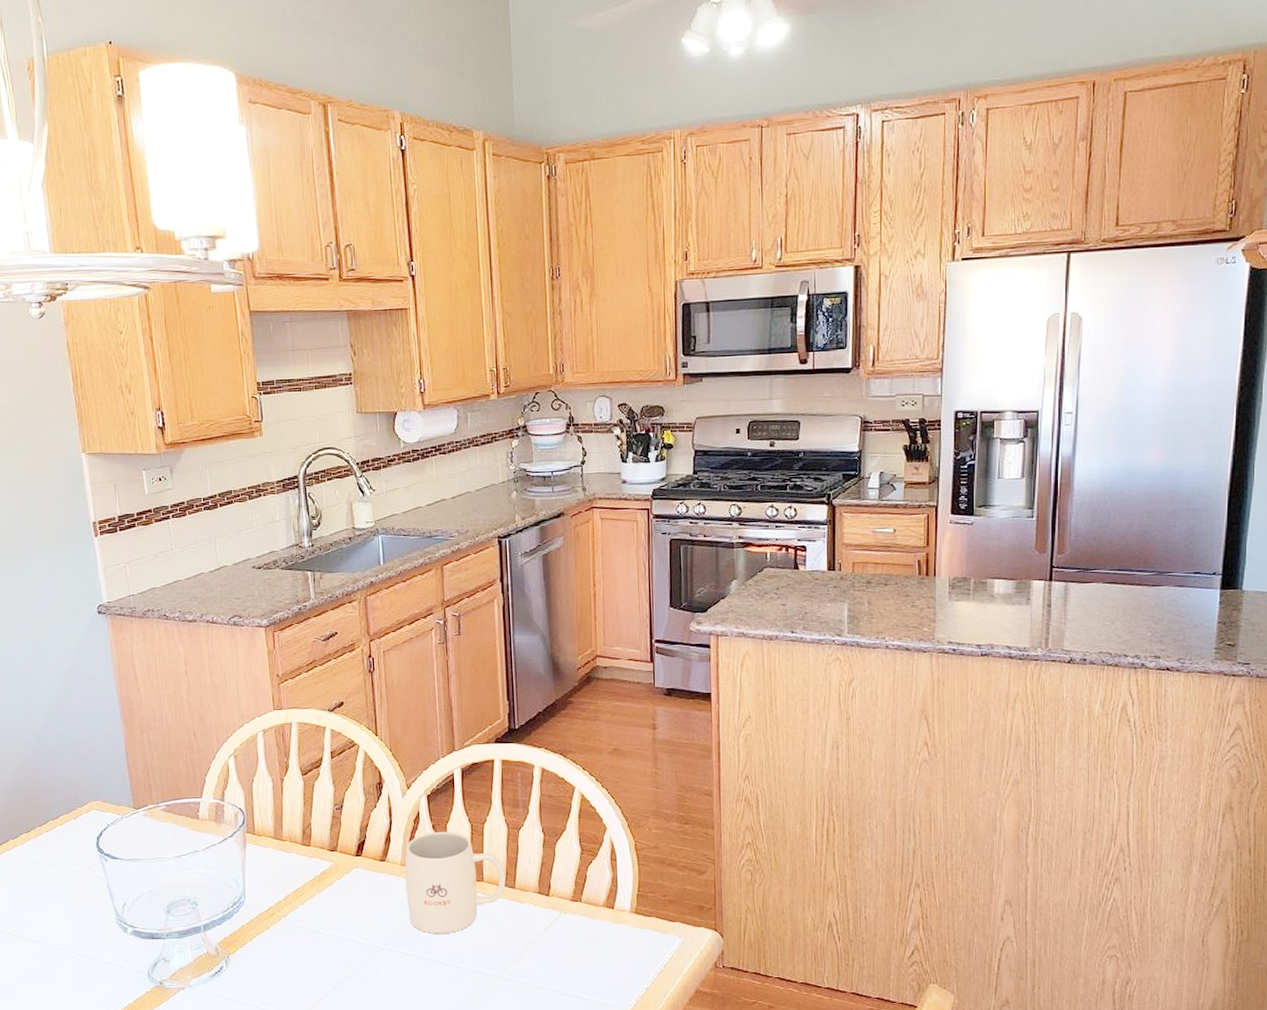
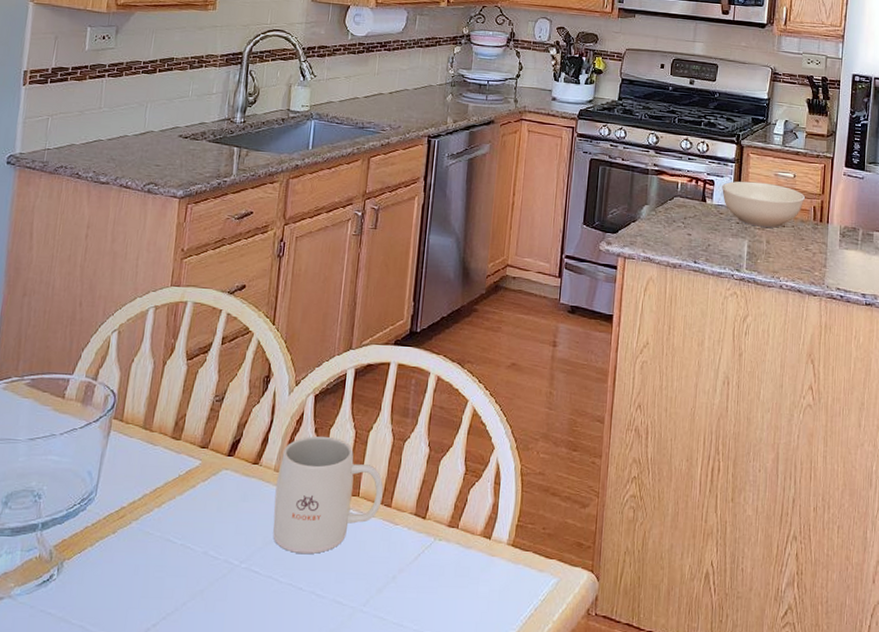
bowl: none [815,541,909,589] -> present [722,181,806,228]

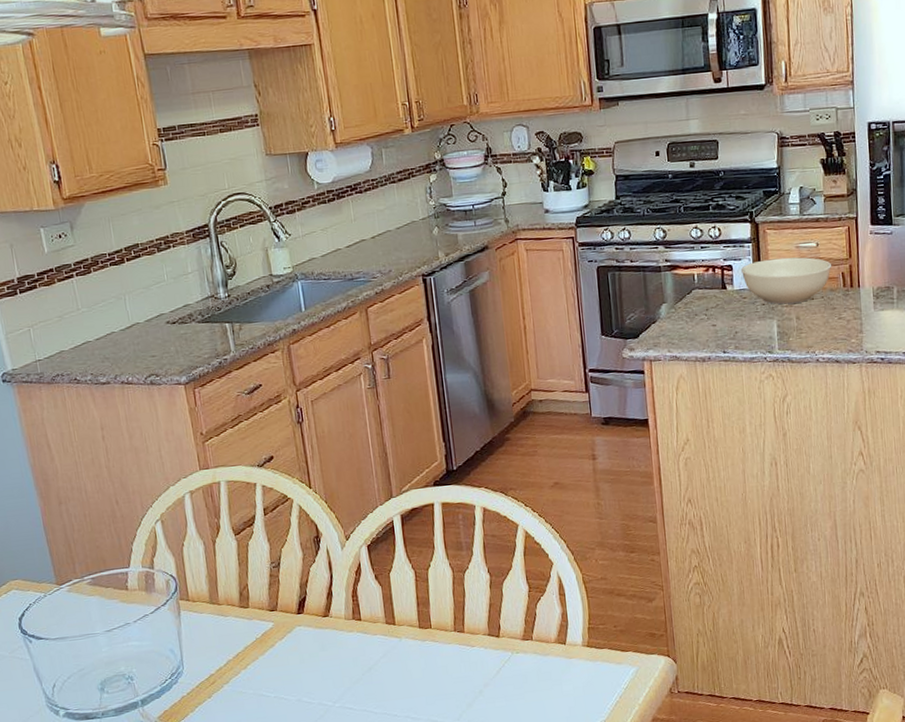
mug: present [273,435,384,555] -> none [348,580,455,687]

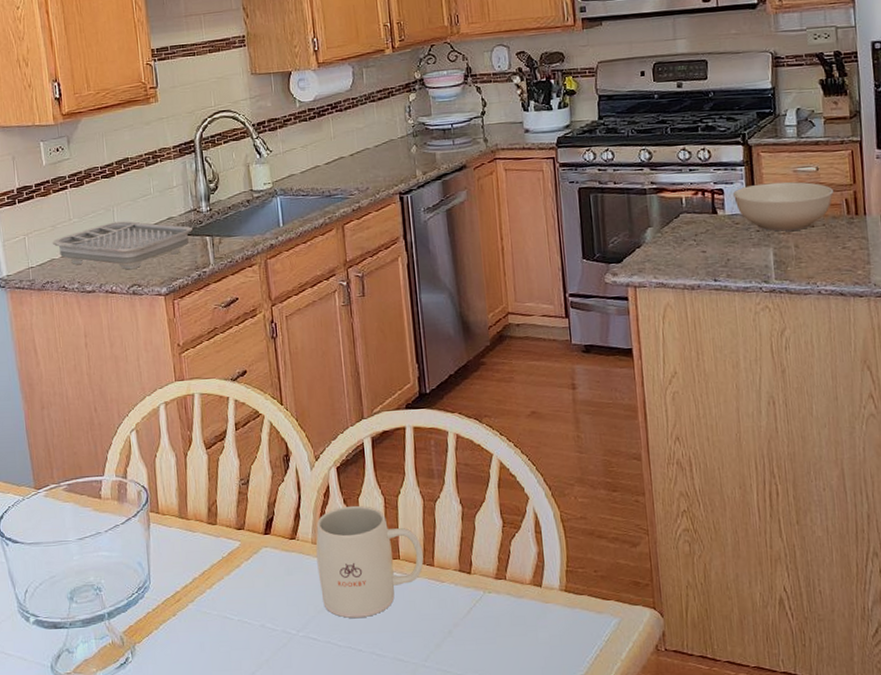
dish rack: none [59,309,211,360] -> present [52,221,192,270]
mug: none [348,580,455,687] -> present [315,505,424,619]

